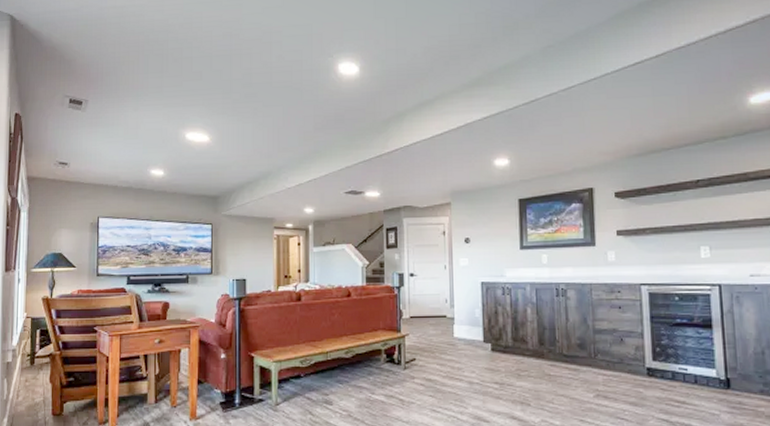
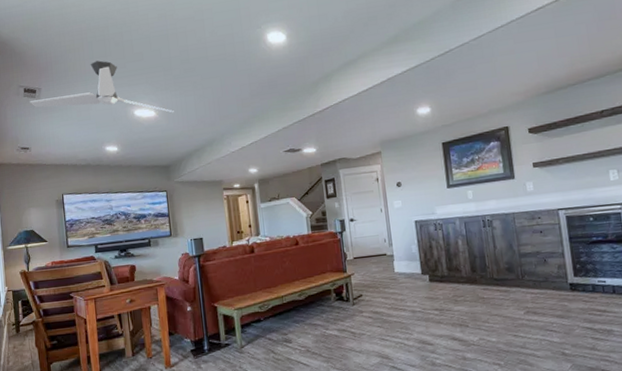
ceiling fan: none [74,76,229,140] -> present [29,60,174,113]

